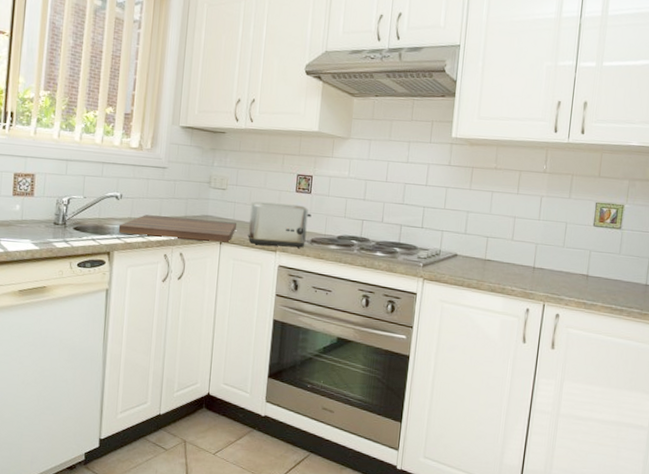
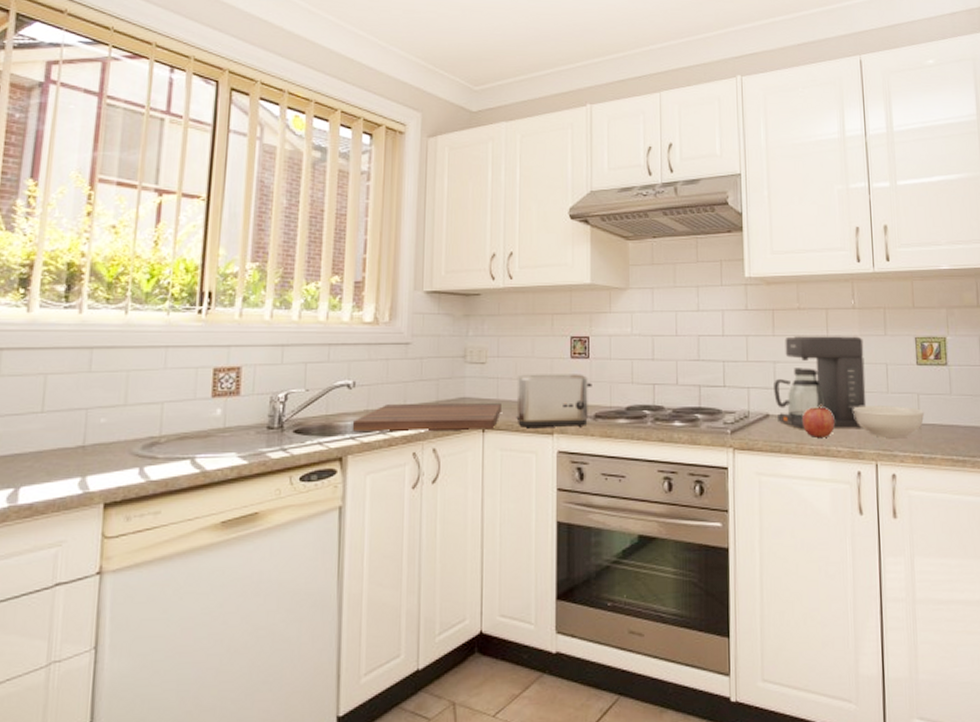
coffee maker: none [463,191,549,275] -> present [774,336,867,430]
fruit: none [485,250,513,278] -> present [803,404,835,437]
bowl: none [529,255,594,286] -> present [852,406,925,439]

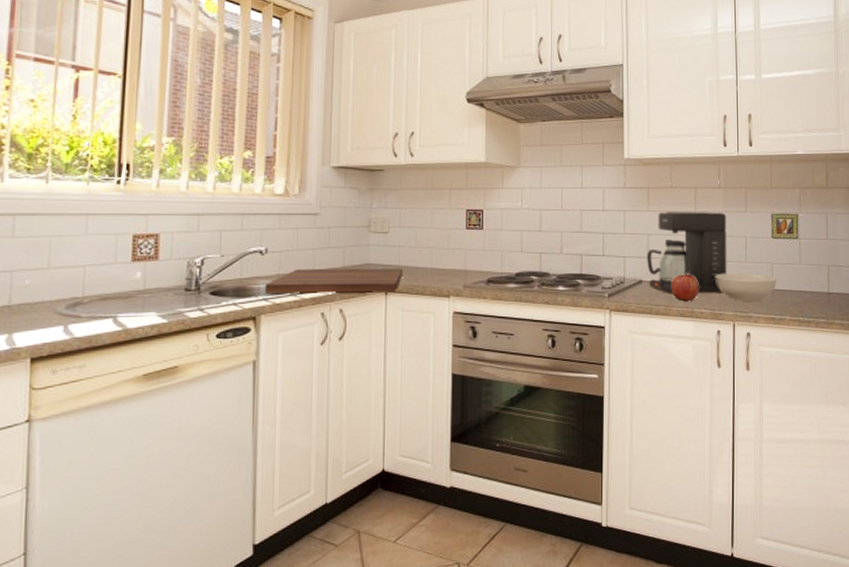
toaster: present [516,374,592,429] -> none [416,243,485,292]

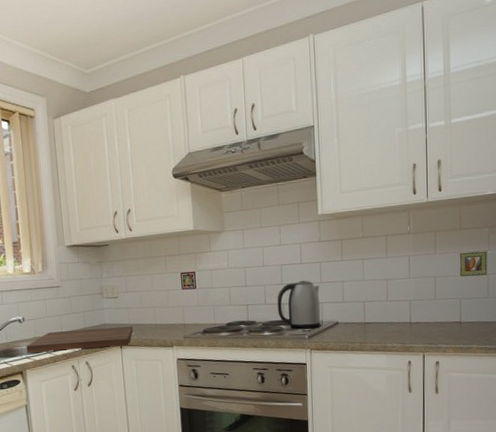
kettle: none [575,229,622,286] -> present [277,280,321,329]
coffee maker: present [647,212,727,294] -> none [342,256,417,333]
fruit: present [671,271,699,301] -> none [365,311,391,338]
bowl: present [714,273,777,302] -> none [405,309,465,335]

